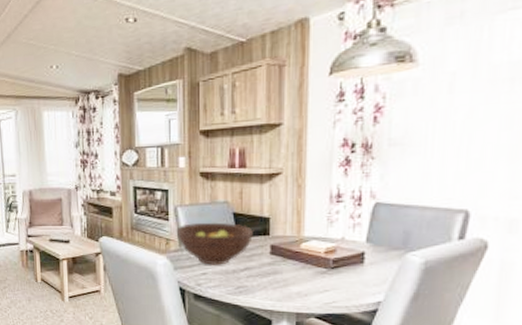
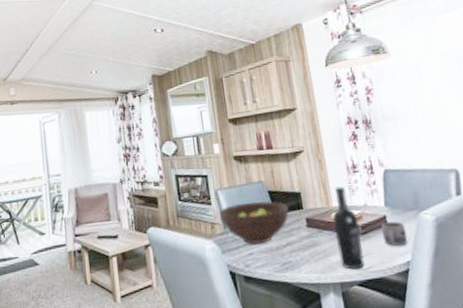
wine bottle: none [300,216,331,302] -> present [332,186,365,270]
mug: none [355,259,385,286] -> present [381,221,408,246]

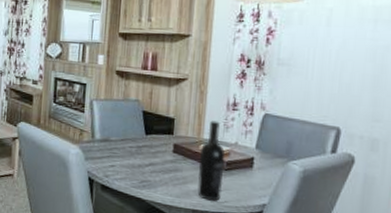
fruit bowl: present [219,200,289,245] -> none [90,116,160,159]
mug: present [381,221,408,246] -> none [245,164,271,189]

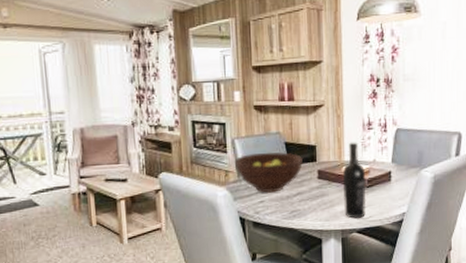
fruit bowl: none [90,116,160,159] -> present [234,151,304,193]

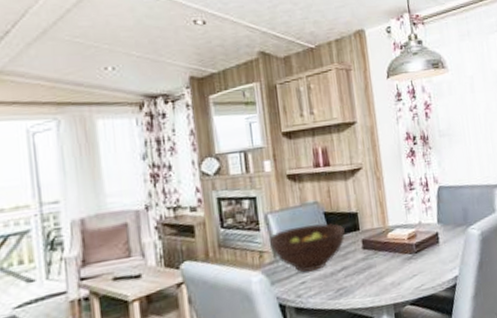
wine bottle: present [342,142,366,219] -> none [387,204,417,290]

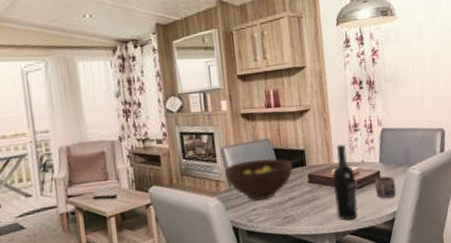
wine bottle: none [387,204,417,290] -> present [332,144,358,221]
mug: none [433,237,457,262] -> present [374,176,396,198]

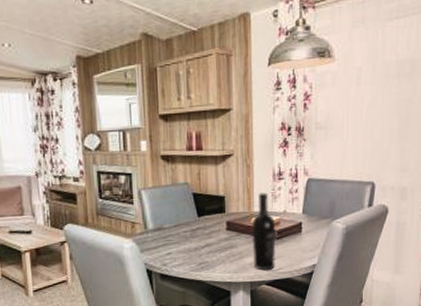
fruit bowl: present [224,158,293,201] -> none [141,202,212,245]
mug: present [374,176,396,198] -> none [295,228,318,251]

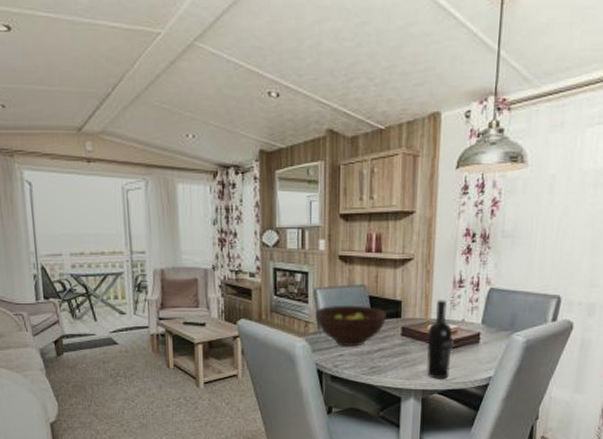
fruit bowl: none [141,202,212,245] -> present [315,305,388,347]

